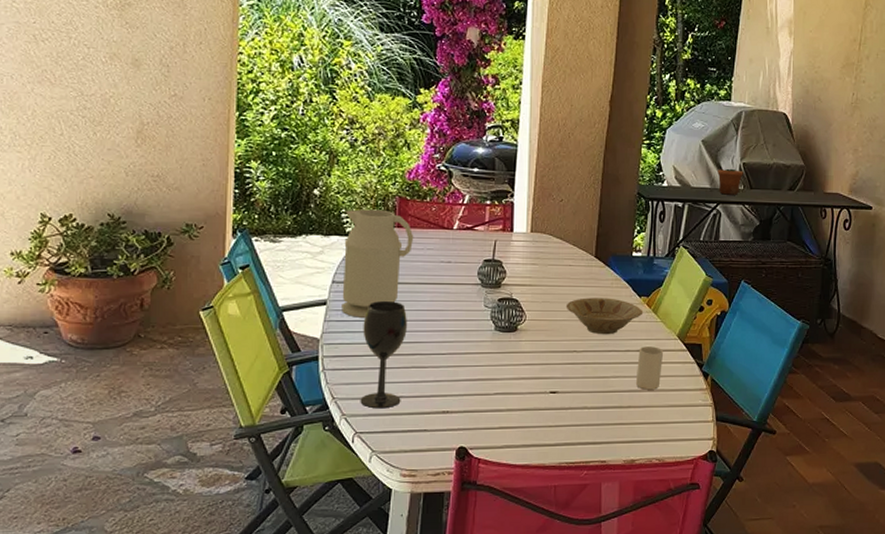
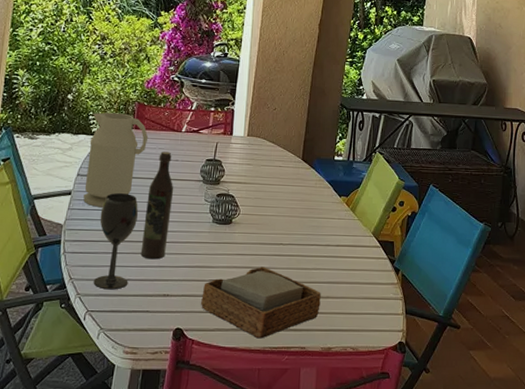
wine bottle: none [413,252,448,374] -> present [140,151,174,260]
napkin holder: none [486,377,622,454] -> present [201,266,321,339]
bowl: present [565,298,644,335] -> none [275,196,343,230]
cup: present [635,346,664,390] -> none [334,242,360,282]
planter: present [717,168,744,195] -> none [410,84,433,108]

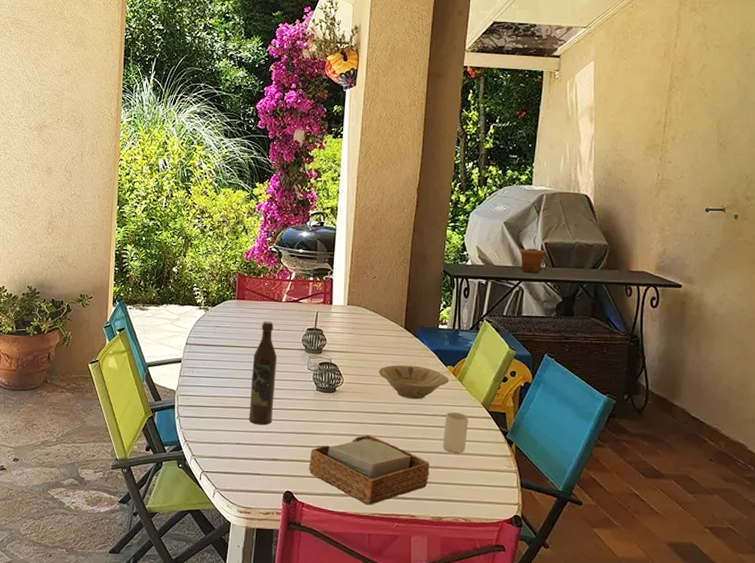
water jug: present [83,112,149,207] -> none [193,284,250,375]
wine glass: present [93,193,138,290] -> none [206,361,244,453]
bowl: none [275,196,343,230] -> present [378,365,450,400]
cup: none [334,242,360,282] -> present [442,412,469,453]
planter: none [410,84,433,108] -> present [519,248,545,273]

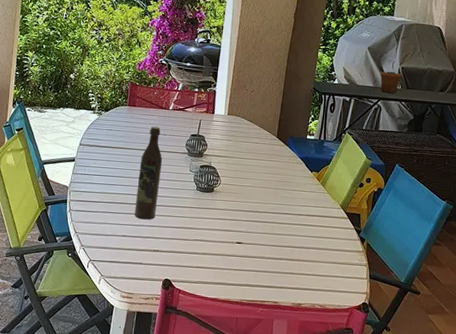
napkin holder: present [309,435,430,505] -> none [186,230,293,292]
bowl: present [378,365,450,400] -> none [252,169,314,201]
cup: present [442,412,469,453] -> none [304,212,329,248]

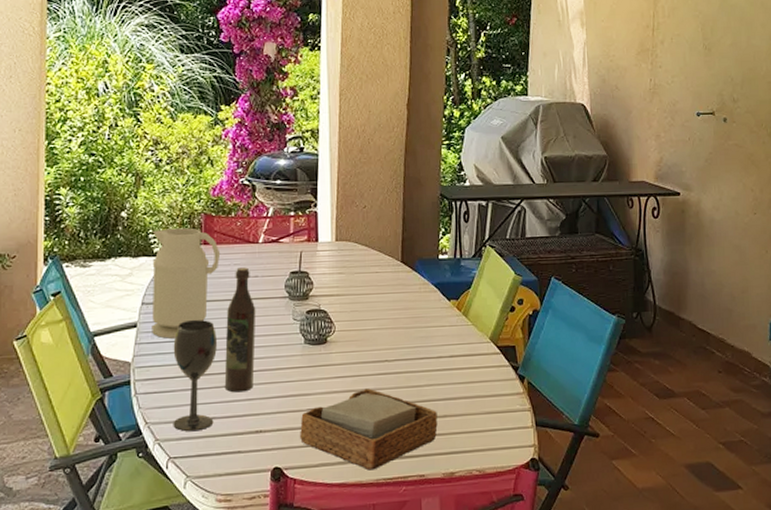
water jug: none [85,90,140,173] -> present [152,227,221,339]
wine glass: none [94,161,132,244] -> present [173,320,217,432]
napkin holder: none [186,230,293,292] -> present [300,388,438,471]
planter: present [380,71,402,94] -> none [519,163,546,190]

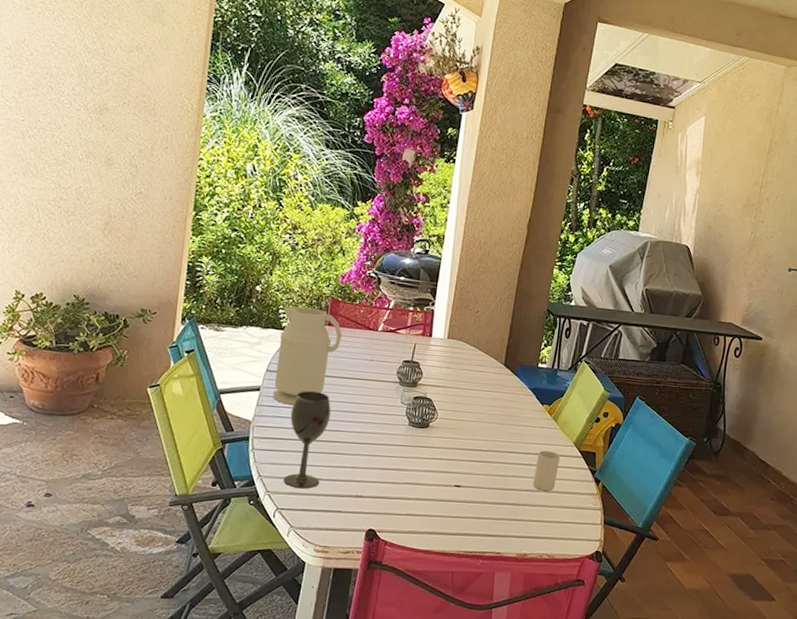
wine bottle: present [224,267,256,393] -> none [332,350,369,460]
napkin holder: present [300,388,438,471] -> none [395,472,519,543]
cup: none [450,351,477,397] -> present [532,450,561,491]

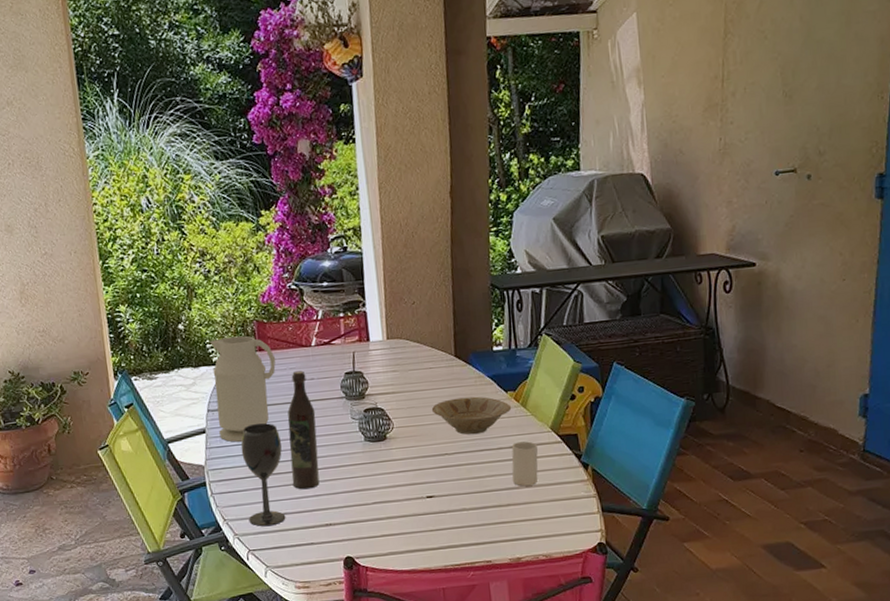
wine bottle: none [332,350,369,460] -> present [287,370,320,490]
bowl: none [474,402,545,438] -> present [431,396,512,435]

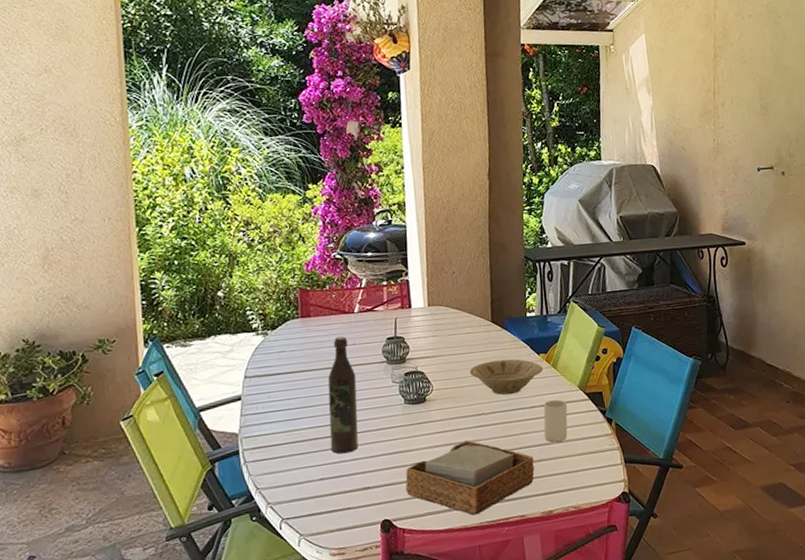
water jug: present [209,335,276,442] -> none [249,302,318,409]
wine glass: present [241,423,286,527] -> none [278,388,323,494]
napkin holder: none [367,481,502,558] -> present [405,440,535,515]

